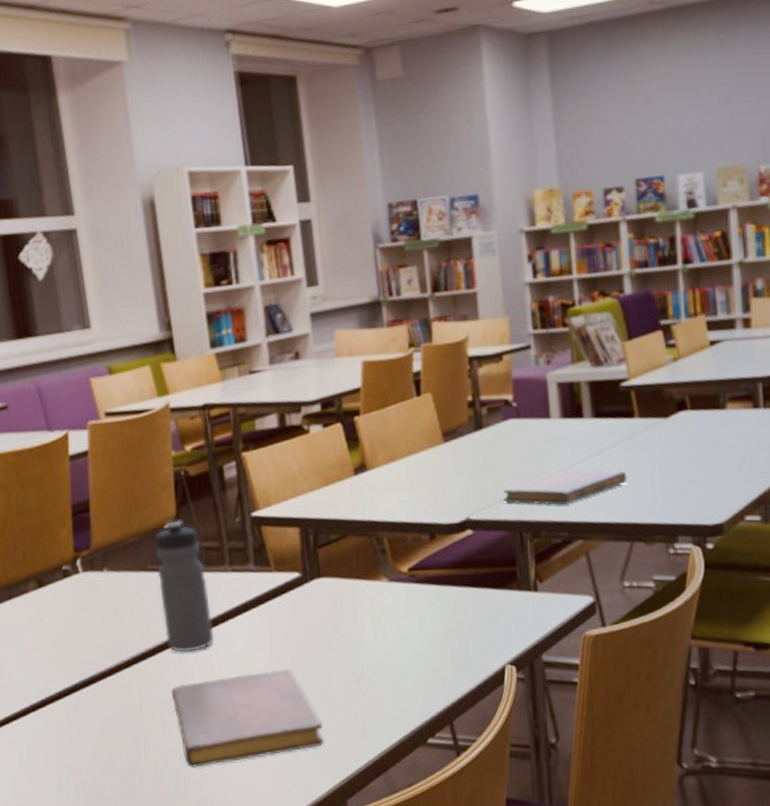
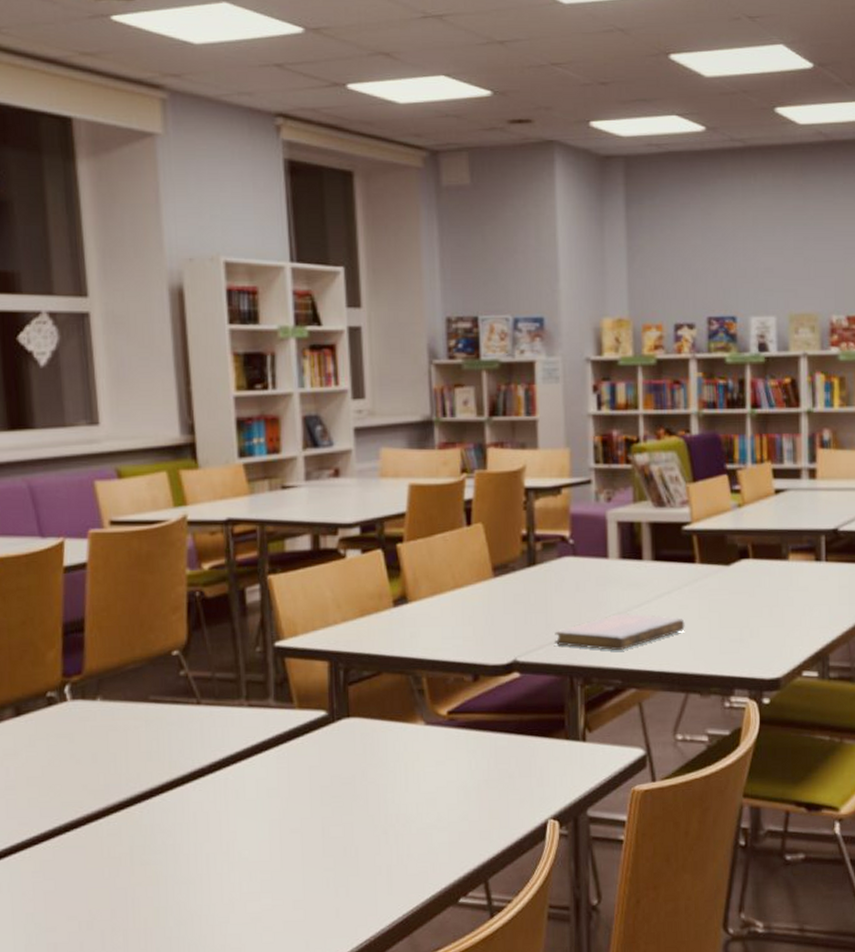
water bottle: present [154,520,214,653] -> none [160,646,223,796]
notebook: present [170,669,324,768] -> none [168,817,343,927]

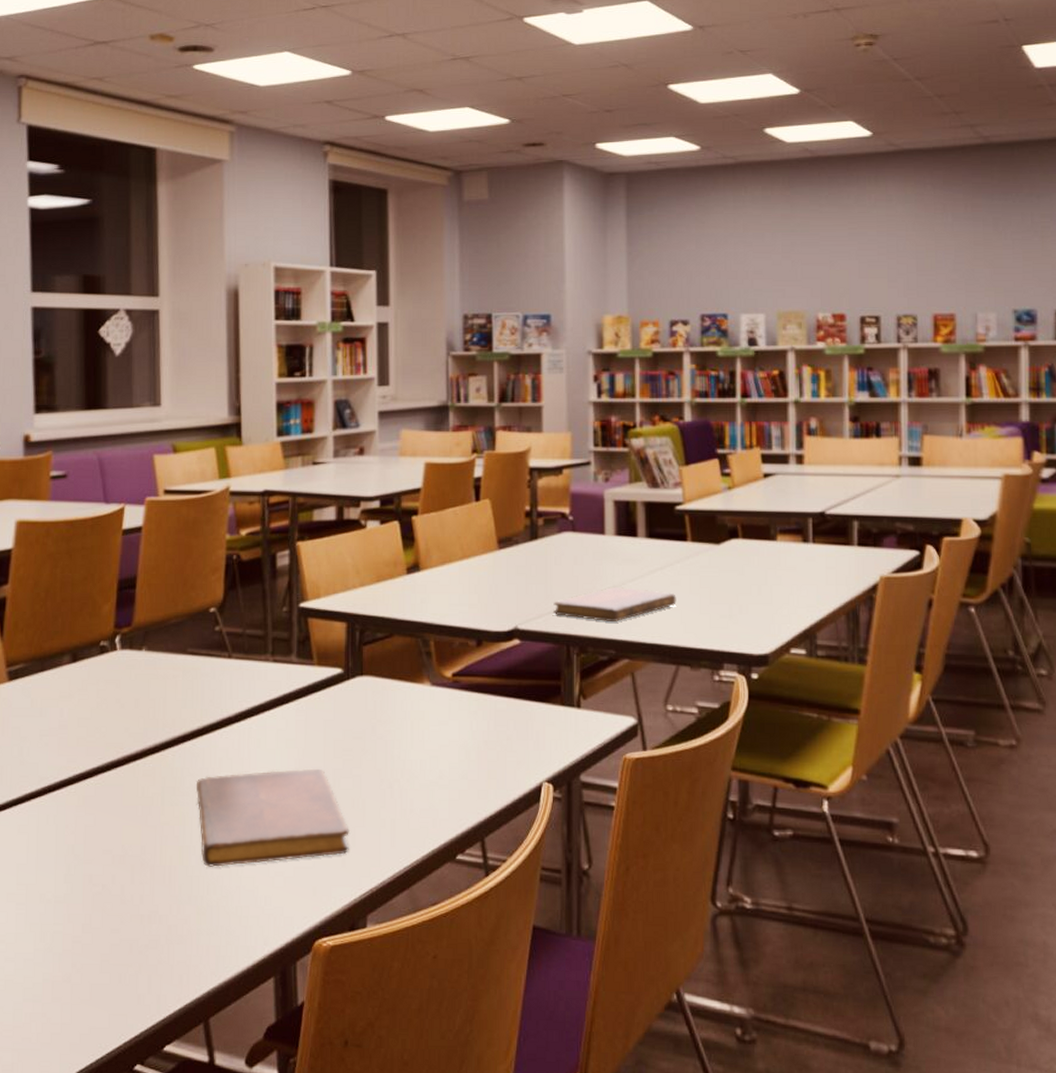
notebook: none [168,817,343,927] -> present [196,768,349,867]

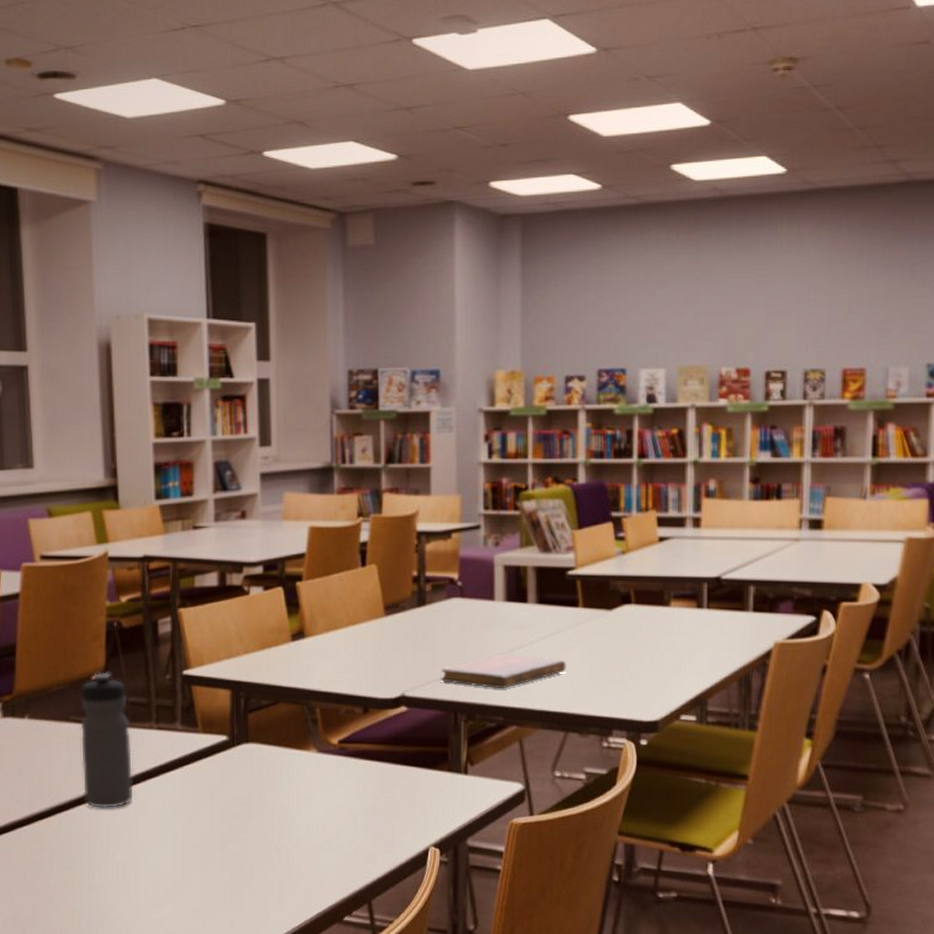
water bottle: none [196,604,248,743] -> present [80,672,133,809]
notebook: present [196,768,349,867] -> none [83,834,238,928]

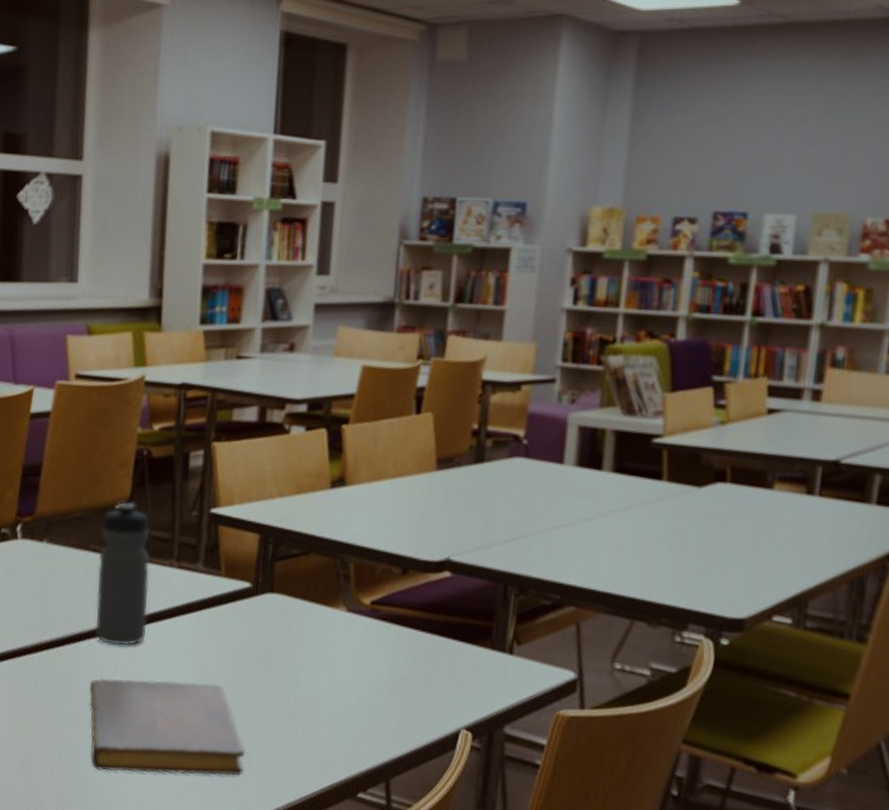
notebook: none [83,834,238,928] -> present [89,678,245,776]
notebook: present [440,653,566,689] -> none [492,524,641,564]

